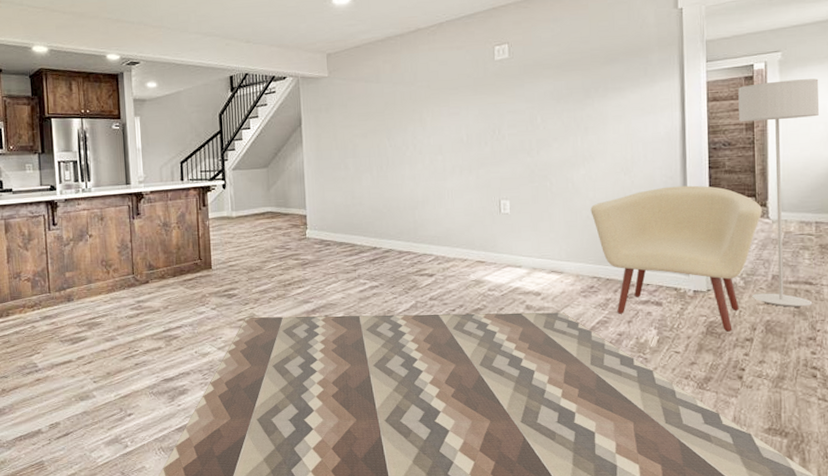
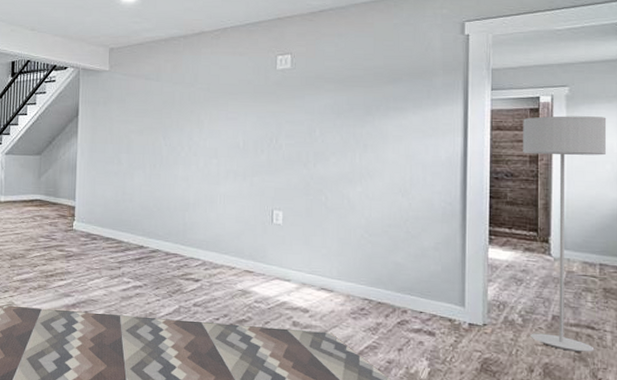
armchair: present [590,185,762,332] -> none [365,212,543,371]

